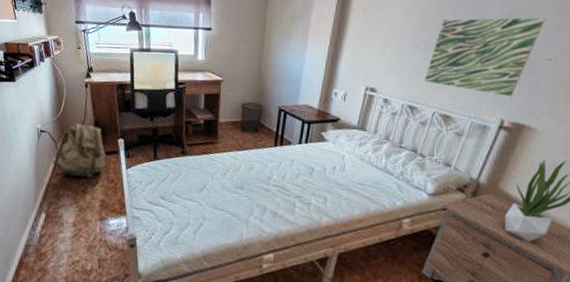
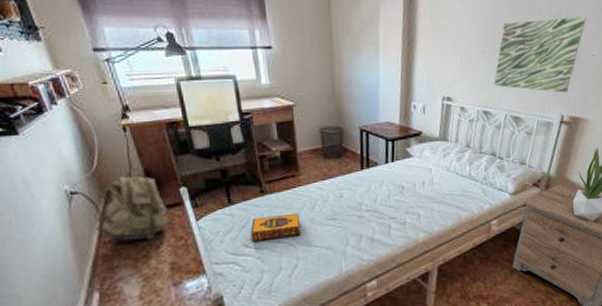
hardback book: none [167,174,212,198] -> present [250,212,302,242]

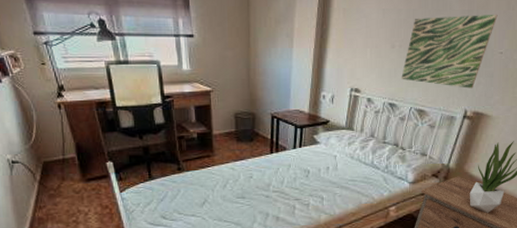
backpack: present [96,168,170,241] -> none [33,143,98,207]
hardback book: present [250,212,302,242] -> none [168,190,214,214]

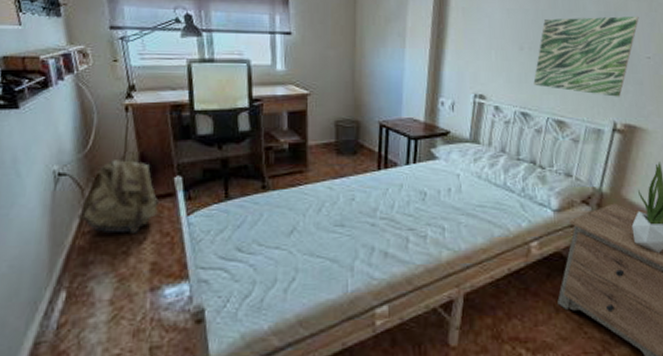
backpack: none [33,143,98,207] -> present [77,152,160,233]

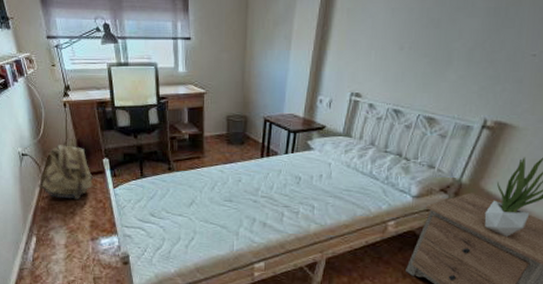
wall art: present [533,16,639,97] -> none [409,11,532,95]

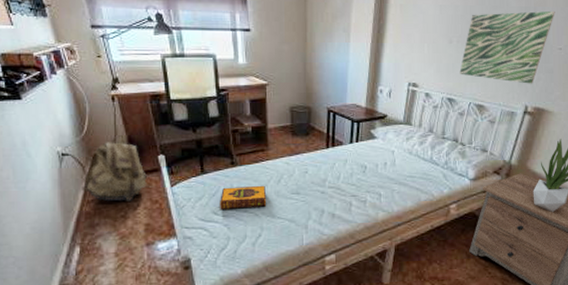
hardback book: none [157,191,201,212] -> present [220,185,267,209]
wall art: none [409,11,532,95] -> present [459,10,555,84]

